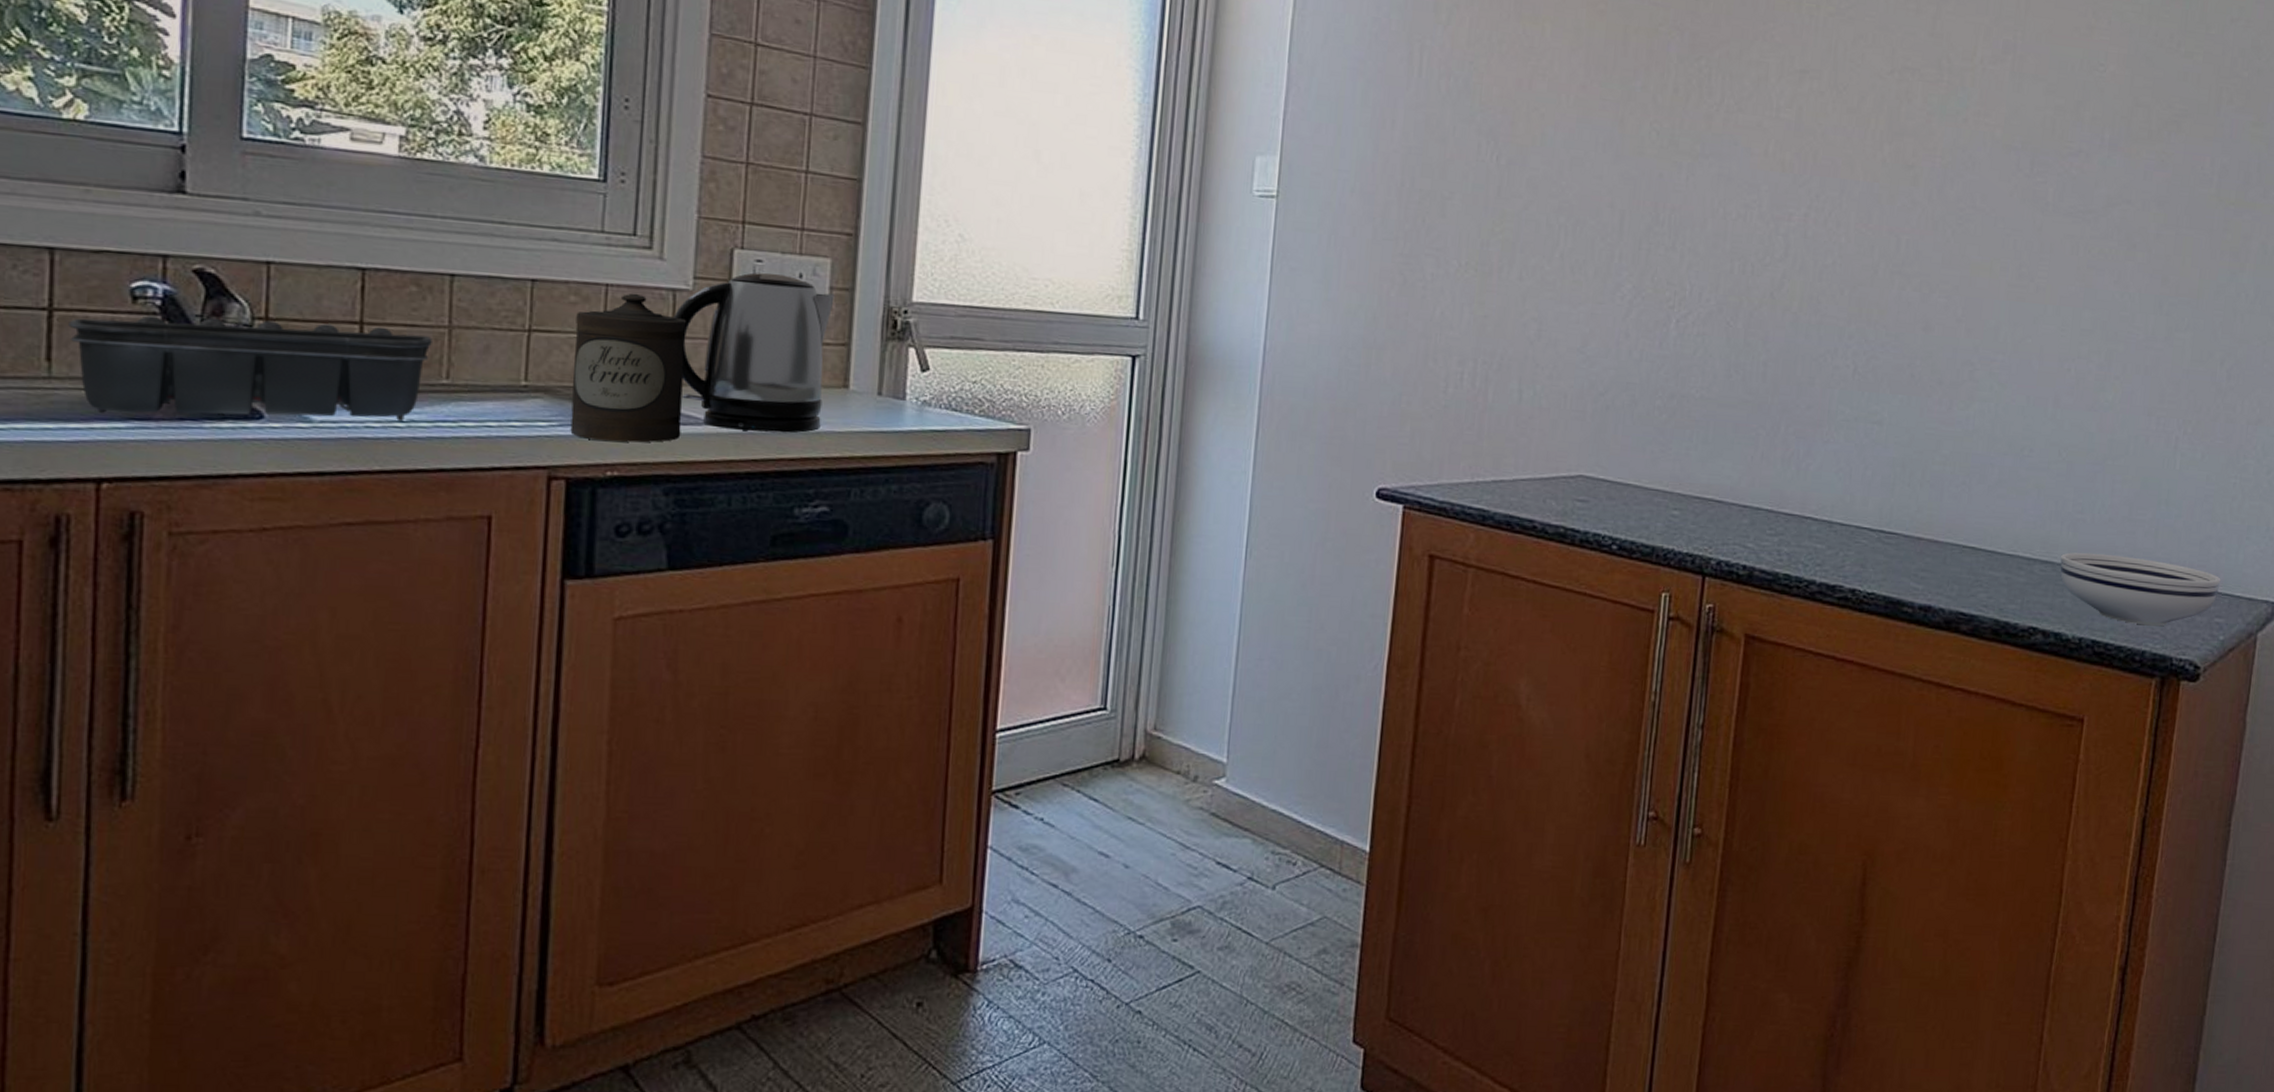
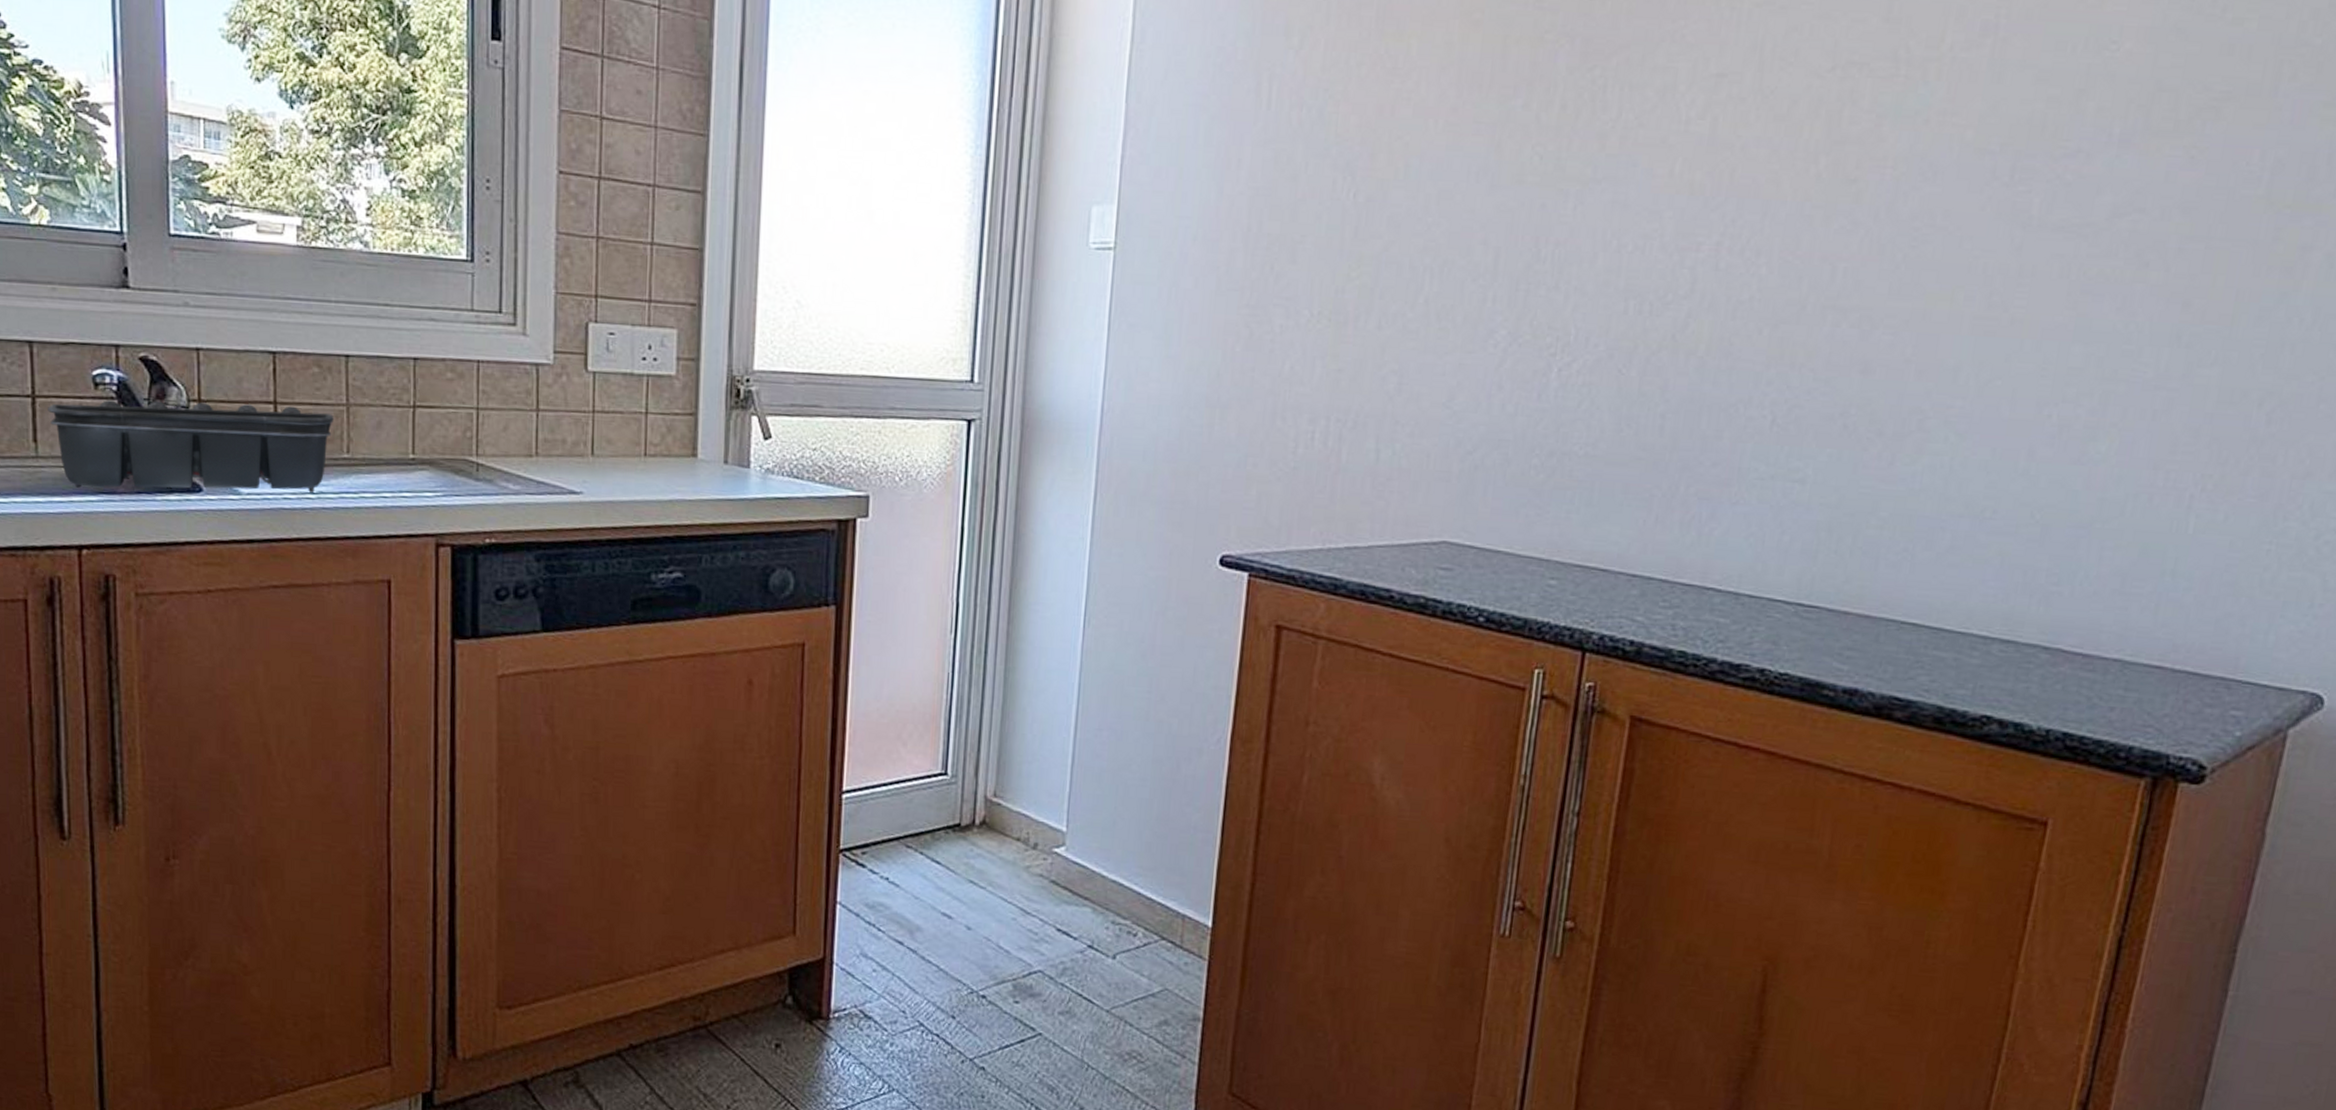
canister: present [570,293,687,443] -> none [452,368,550,512]
kettle: present [673,272,835,433] -> none [537,345,681,502]
bowl: present [2060,552,2221,626] -> none [2025,630,2242,719]

